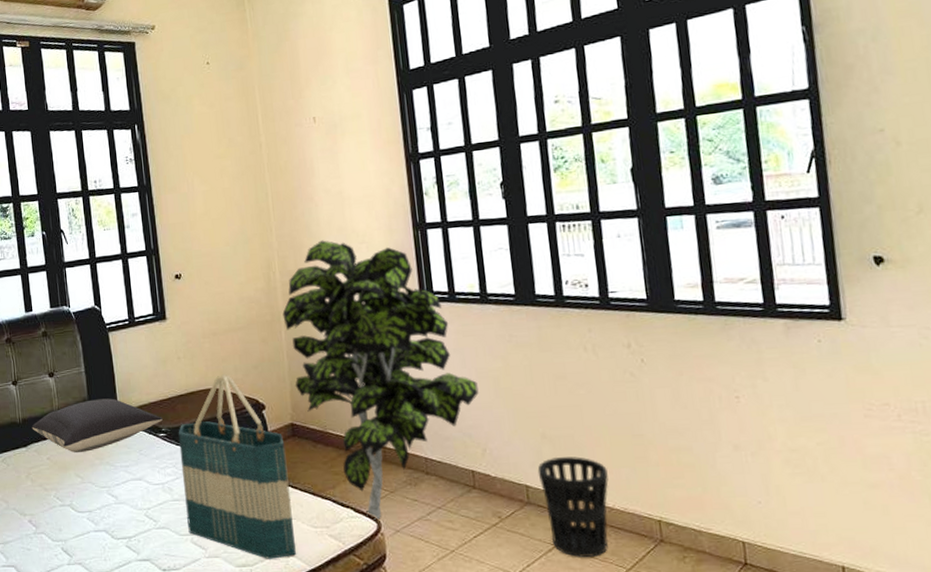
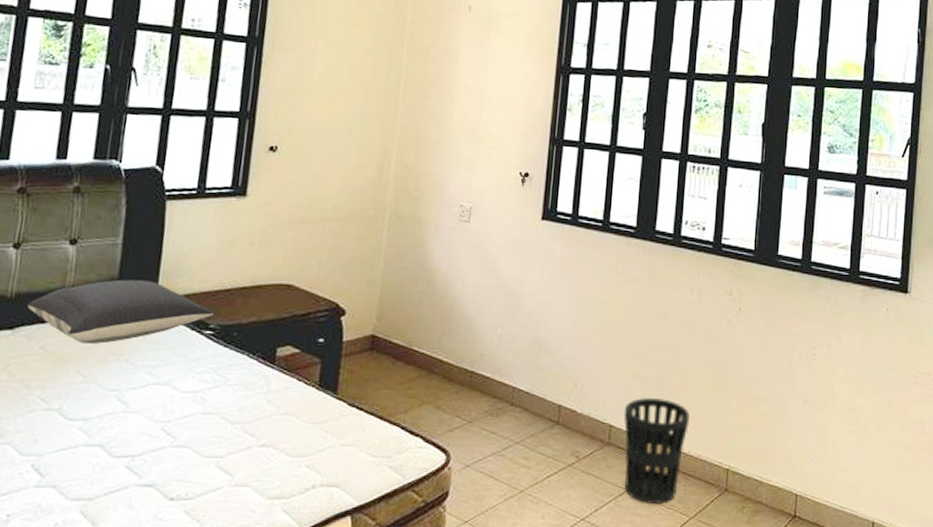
tote bag: present [178,374,296,559] -> none [215,269,360,491]
indoor plant: present [282,240,479,520] -> none [385,137,582,452]

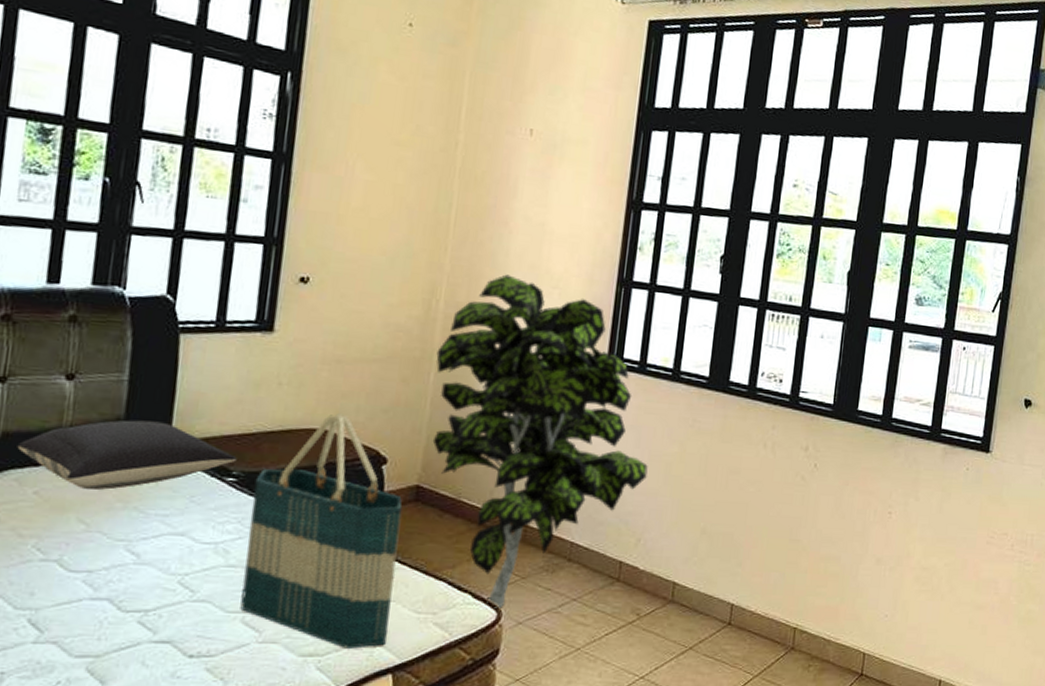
tote bag: none [215,269,360,491] -> present [240,413,403,649]
indoor plant: none [385,137,582,452] -> present [432,274,648,609]
wastebasket: present [623,398,690,503] -> none [686,555,758,662]

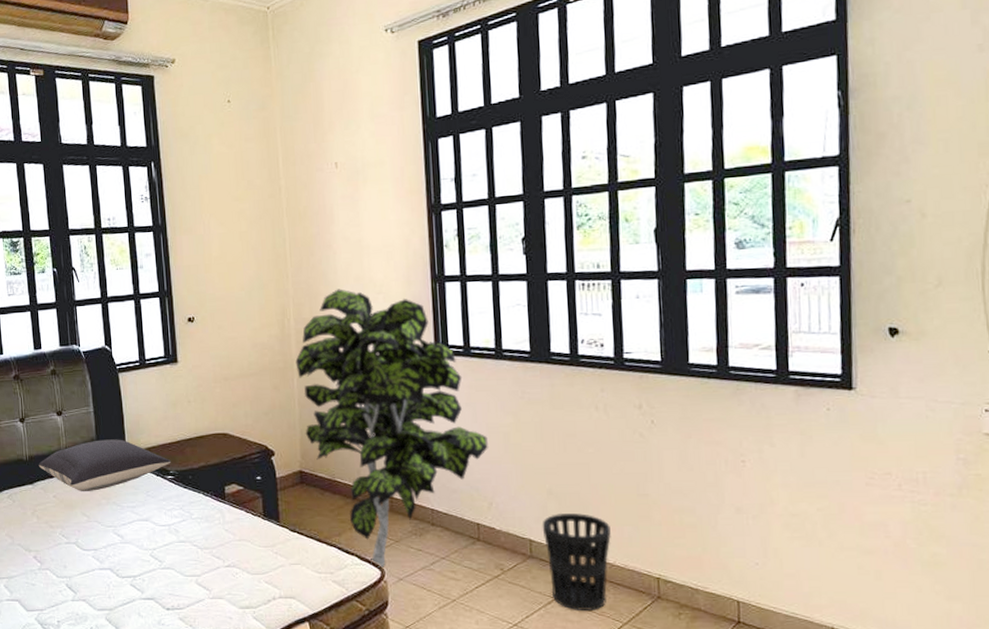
tote bag: present [240,413,403,649] -> none [186,419,299,602]
wastebasket: none [686,555,758,662] -> present [542,513,611,610]

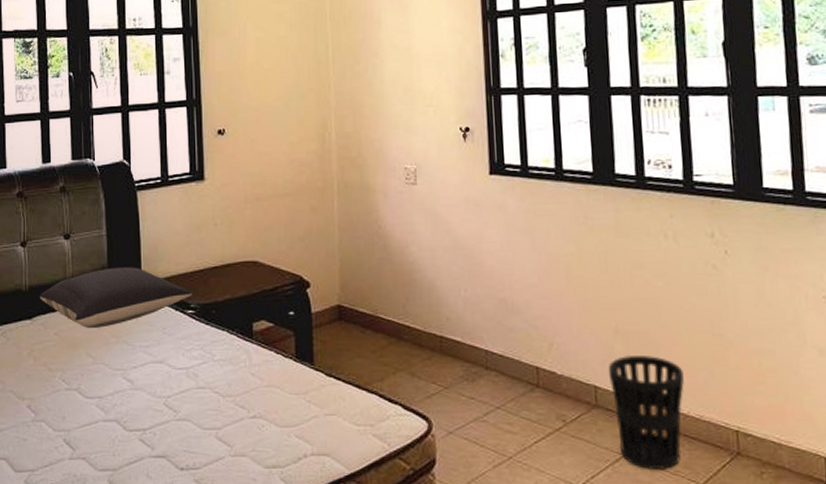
indoor plant: present [295,289,488,568] -> none [336,100,548,419]

